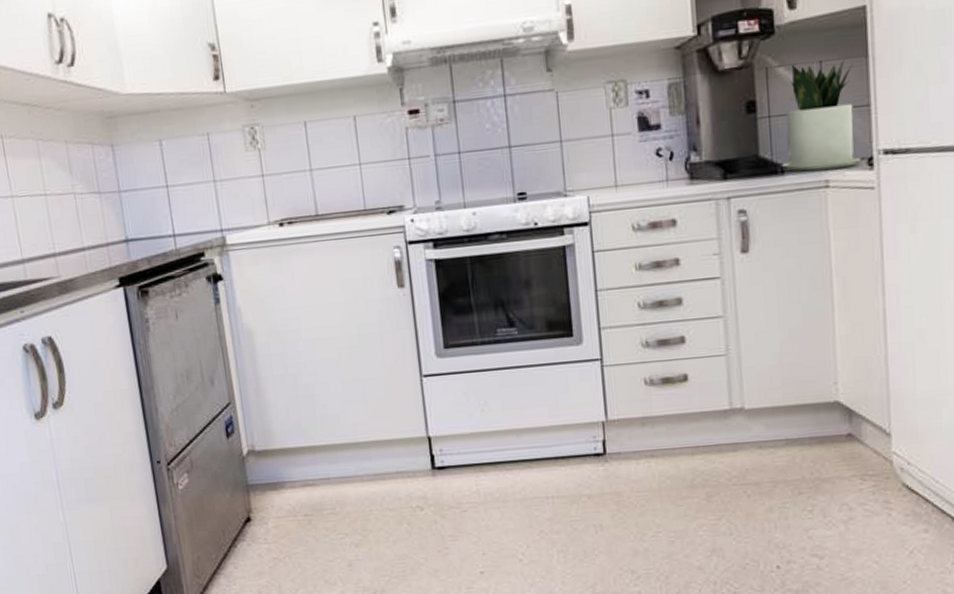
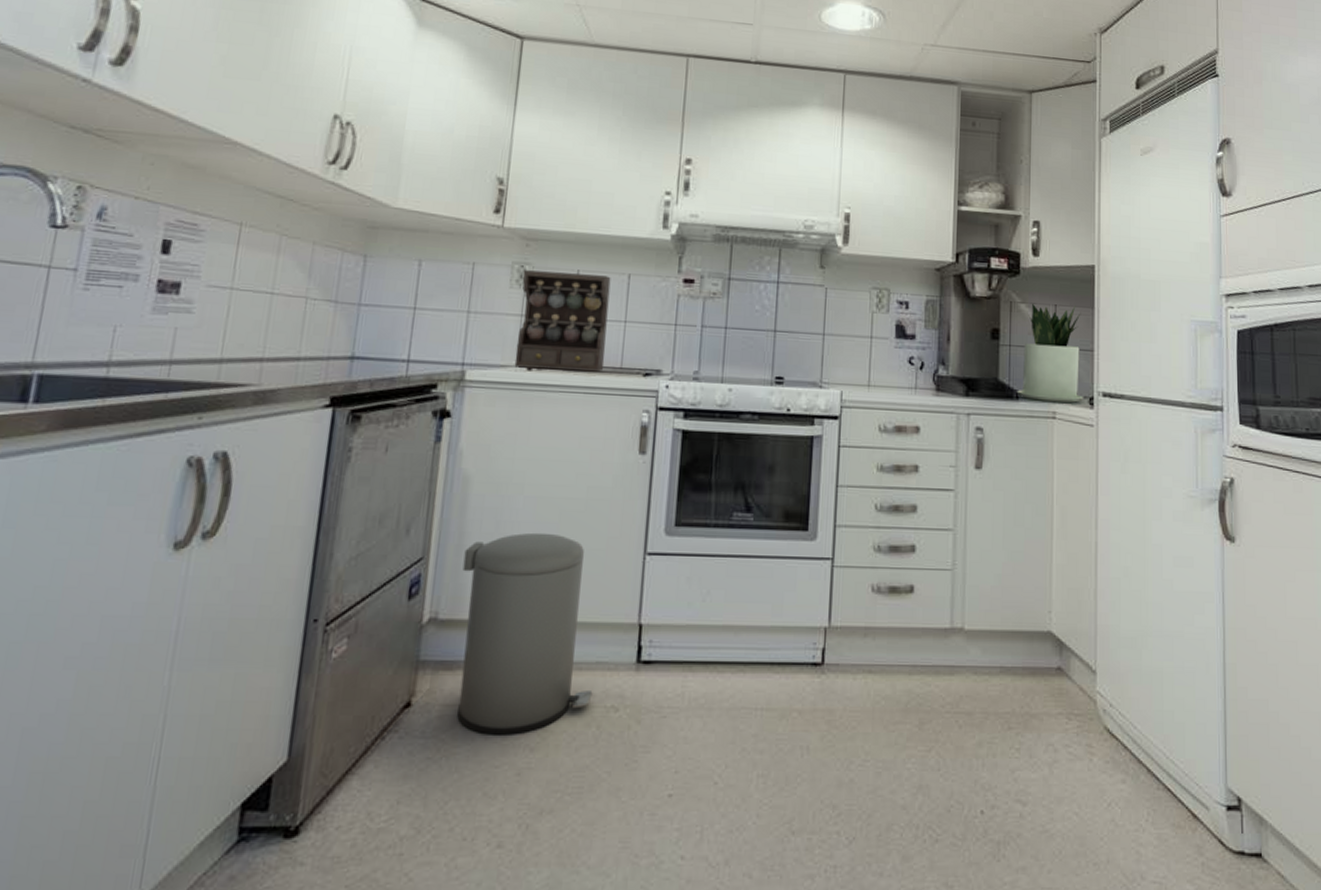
spice rack: none [254,122,349,226] -> present [514,270,611,372]
pedal bin: none [263,369,399,537] -> present [457,532,593,735]

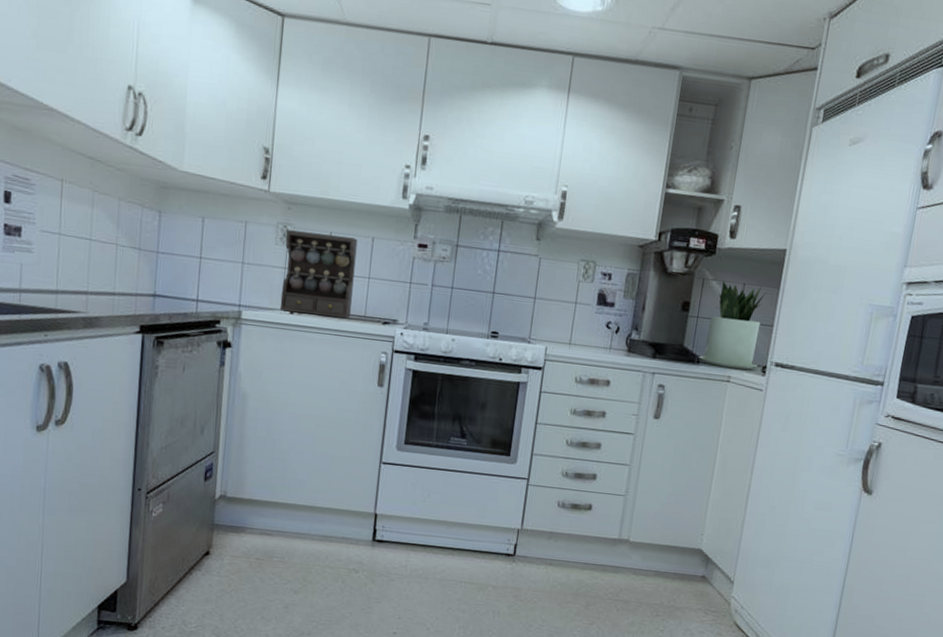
pedal bin: present [457,532,593,735] -> none [242,440,340,581]

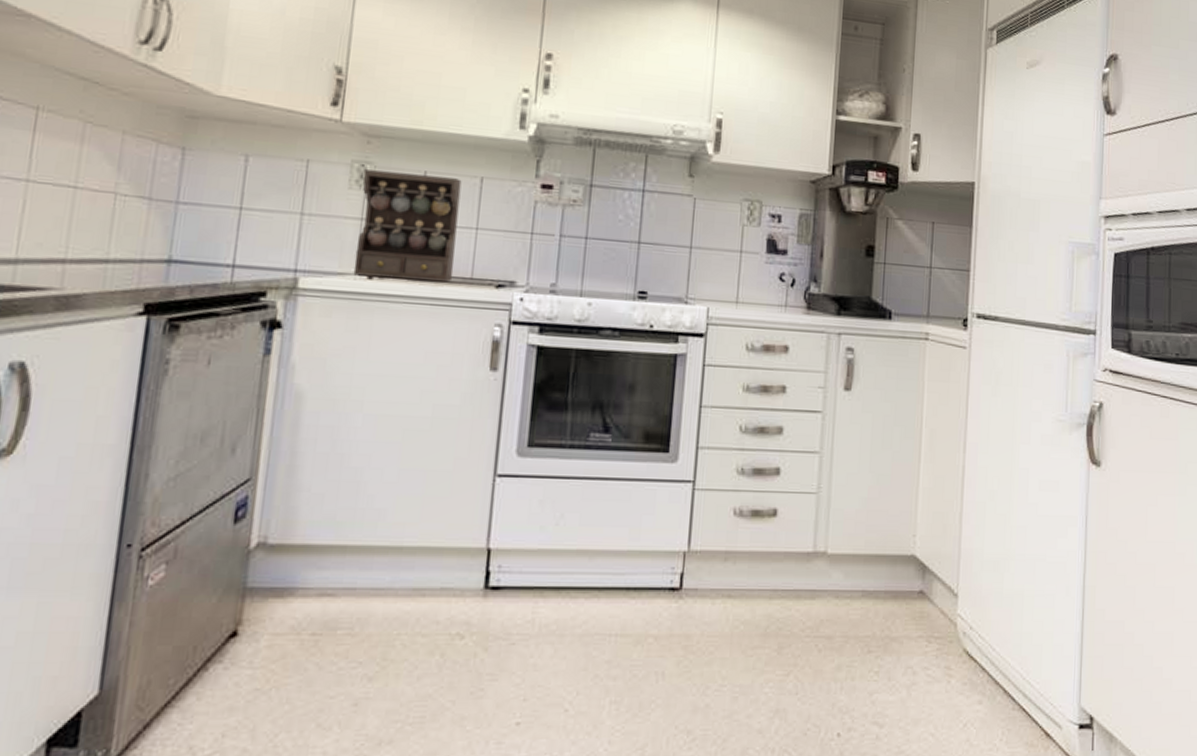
planter: present [698,282,767,370] -> none [889,221,959,324]

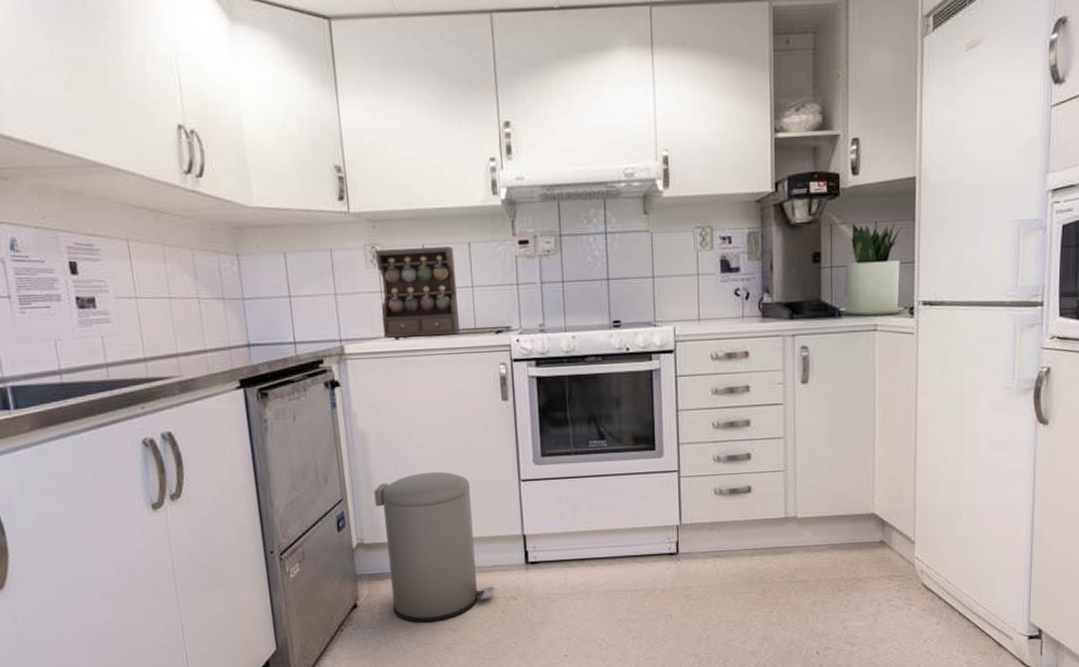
pedal bin: none [288,452,437,665] -> present [374,471,495,623]
planter: none [889,221,959,324] -> present [838,220,904,316]

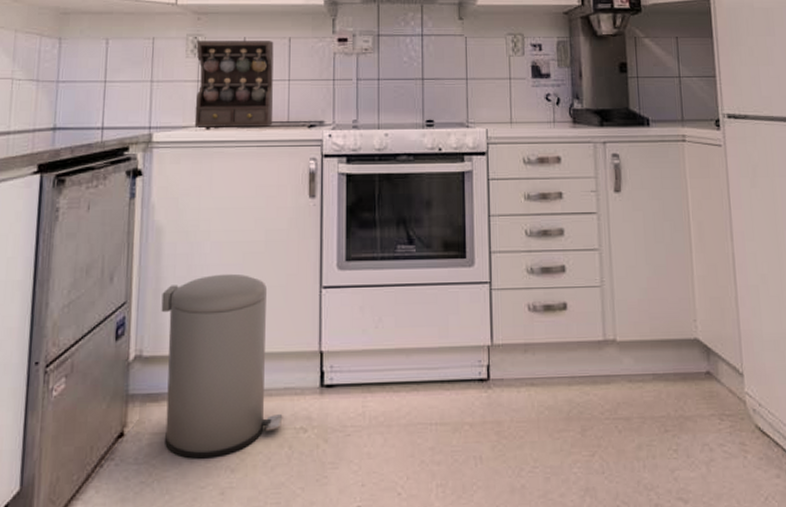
planter: present [838,220,904,316] -> none [647,37,710,127]

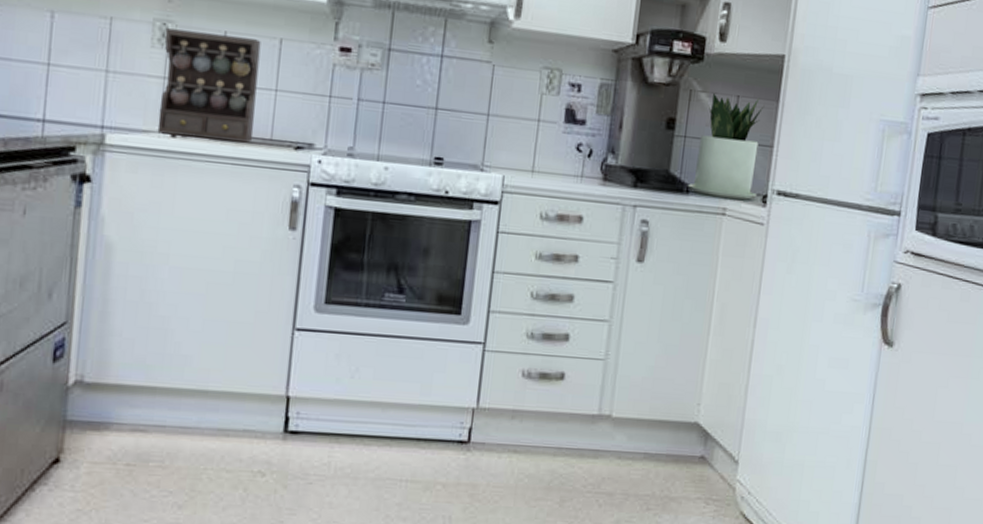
pedal bin: present [161,273,283,459] -> none [106,303,240,493]
planter: none [647,37,710,127] -> present [687,94,765,200]

